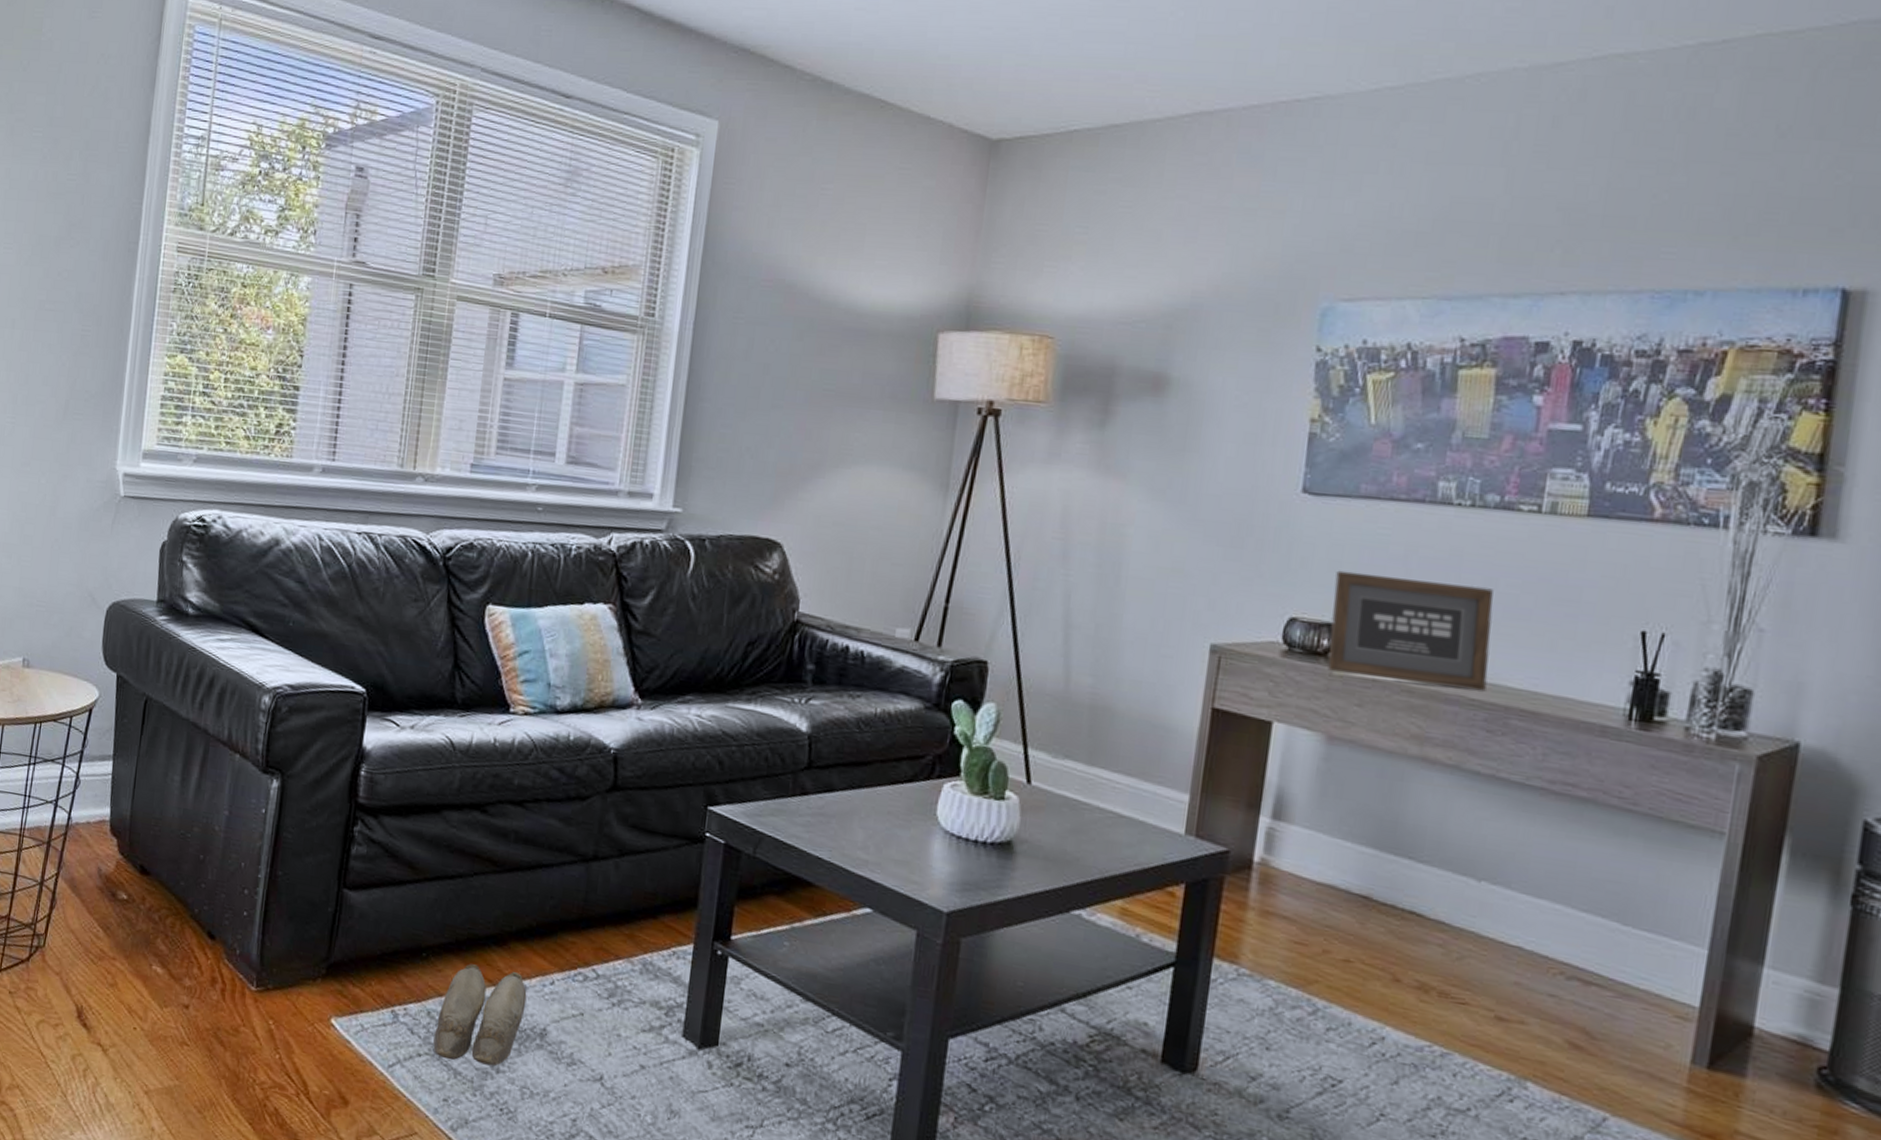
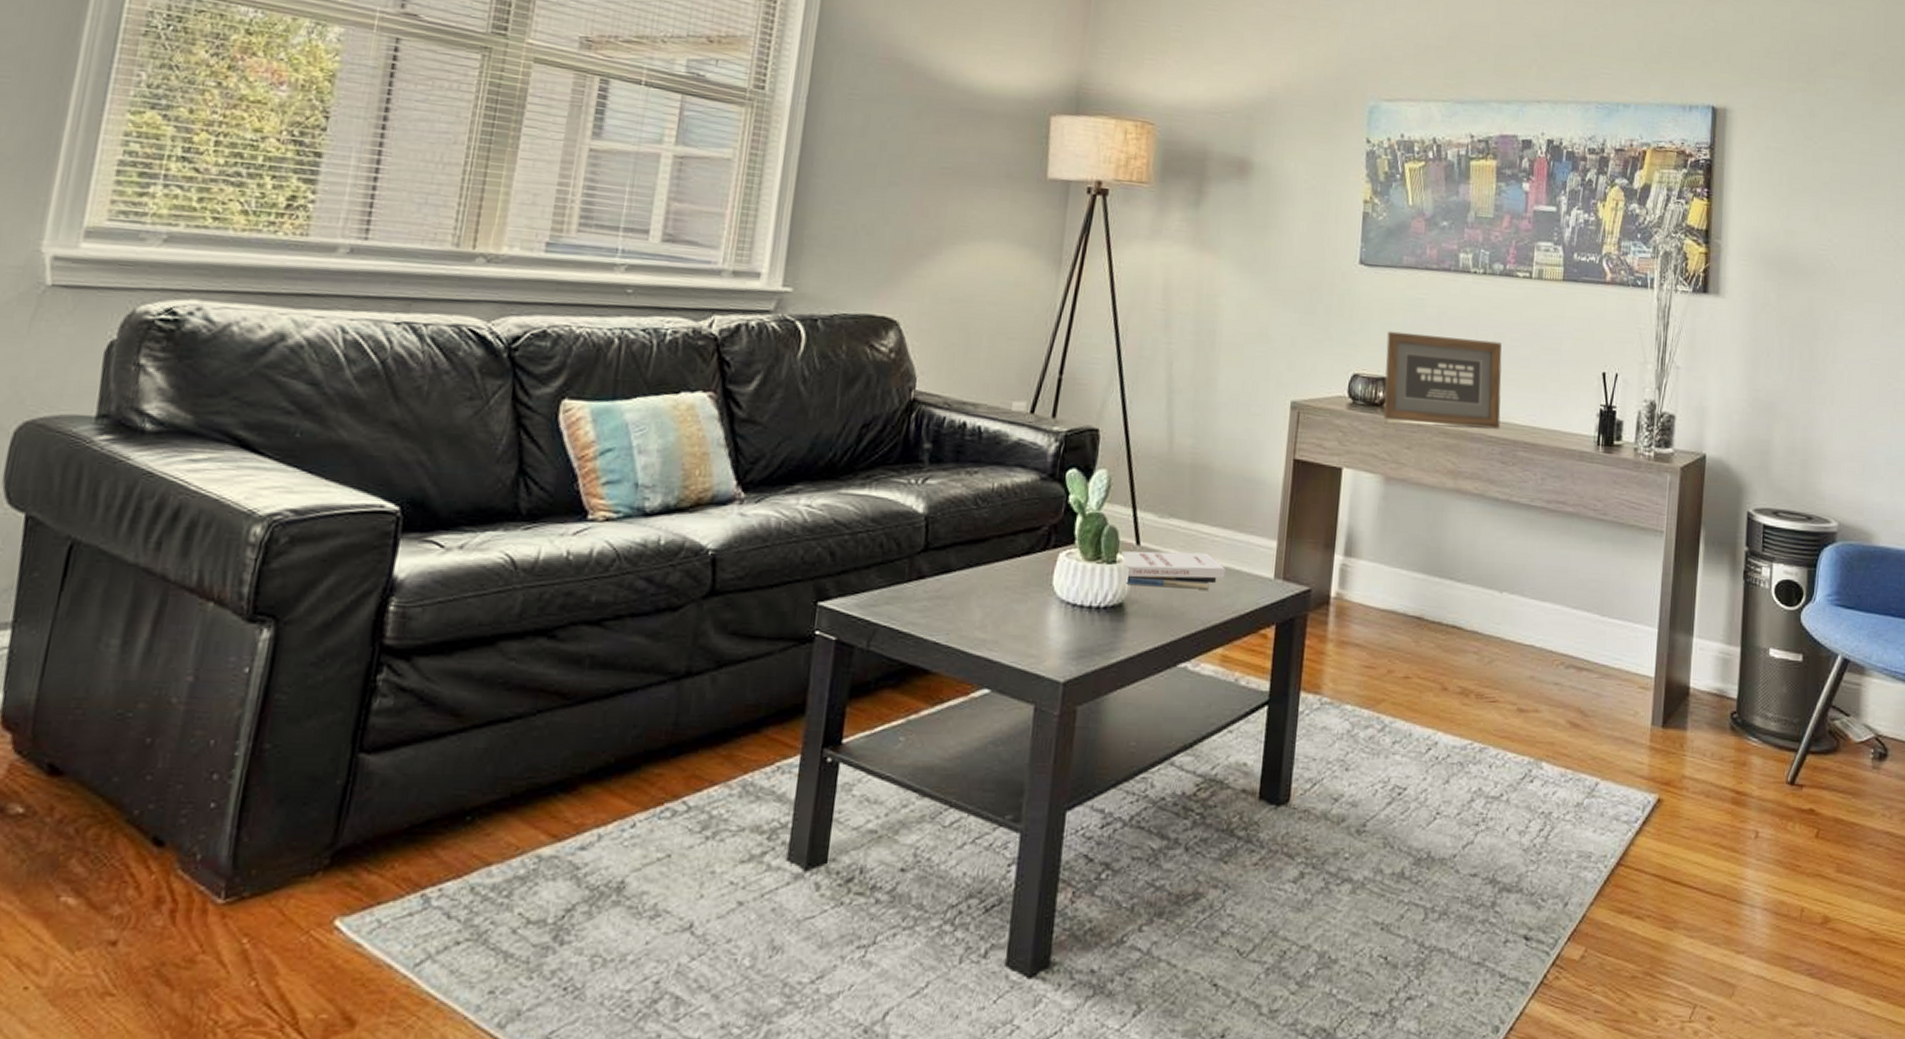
slippers: present [433,964,527,1066] -> none [477,819,602,942]
books: none [1010,788,1128,838] -> present [1121,551,1225,590]

